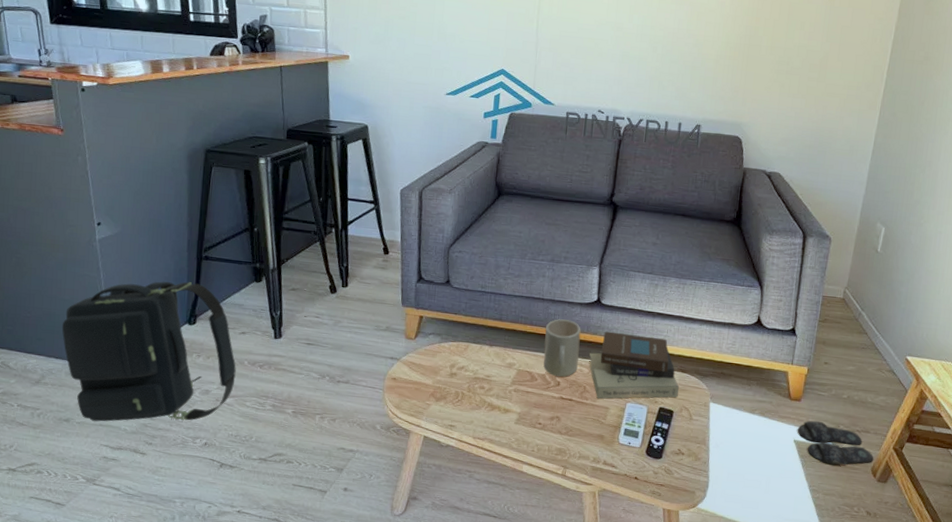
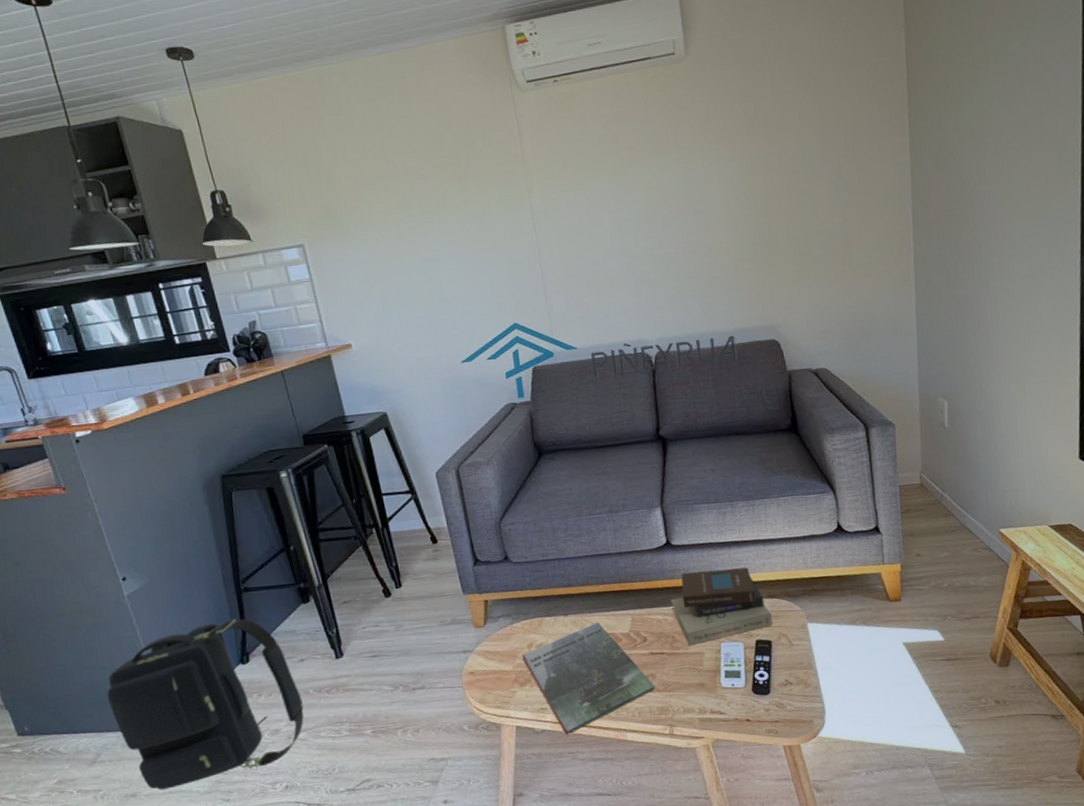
magazine: none [443,358,558,455] -> present [522,622,656,736]
cup: present [543,319,581,378] -> none [618,569,662,633]
slippers: present [798,420,874,466] -> none [905,617,990,661]

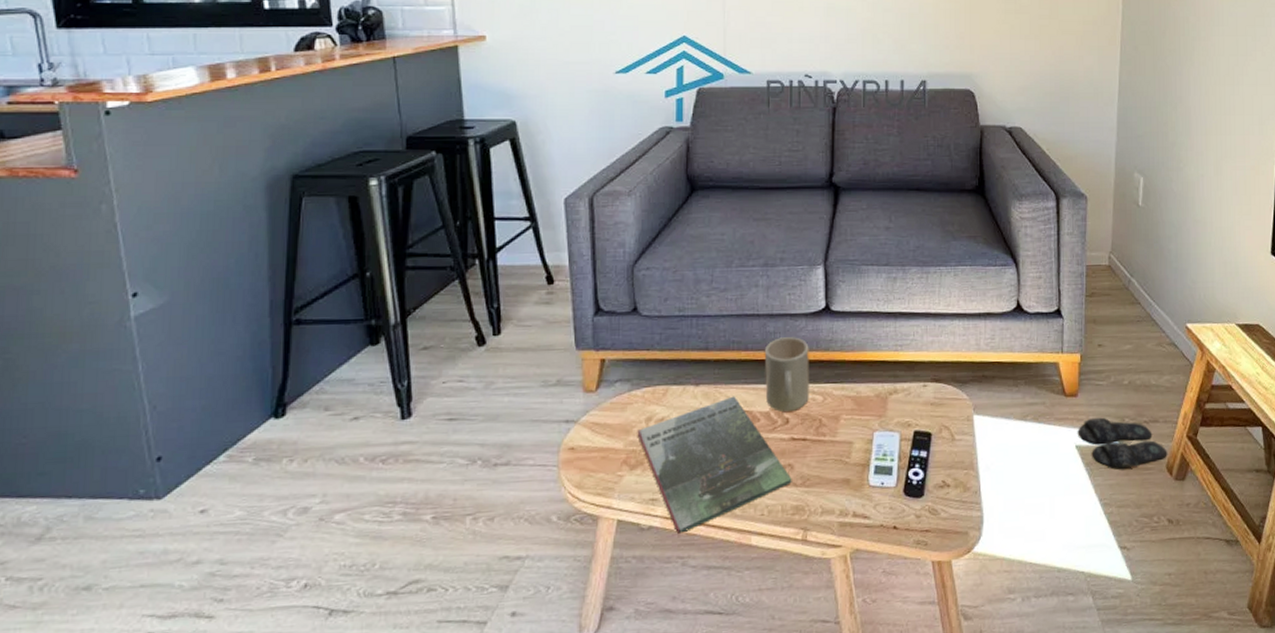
backpack: present [107,619,304,790] -> none [77,358,348,582]
cup: none [618,569,662,633] -> present [764,337,810,413]
books: present [670,567,774,646] -> none [821,343,936,433]
slippers: none [905,617,990,661] -> present [1079,417,1167,469]

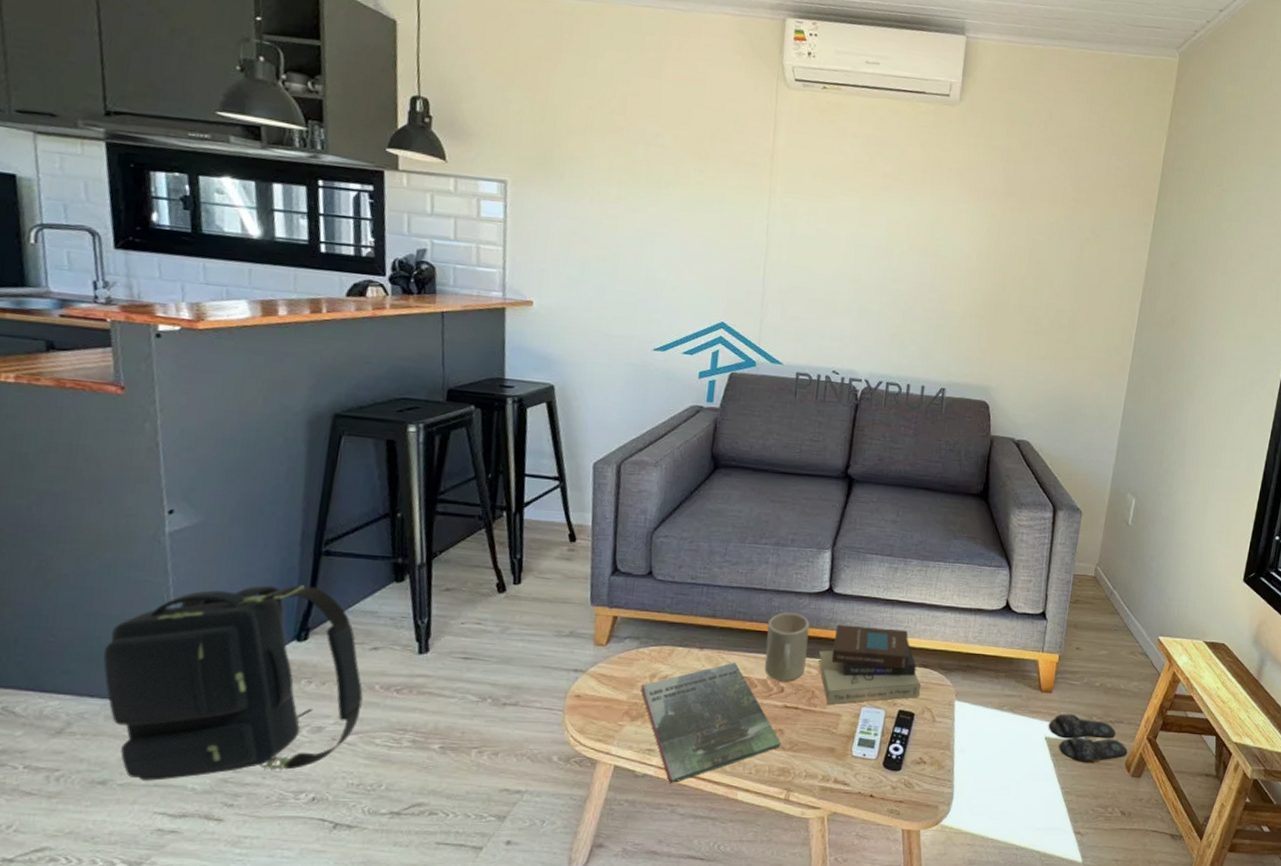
backpack: none [77,358,348,582] -> present [103,585,363,781]
books: none [821,343,936,433] -> present [818,624,922,705]

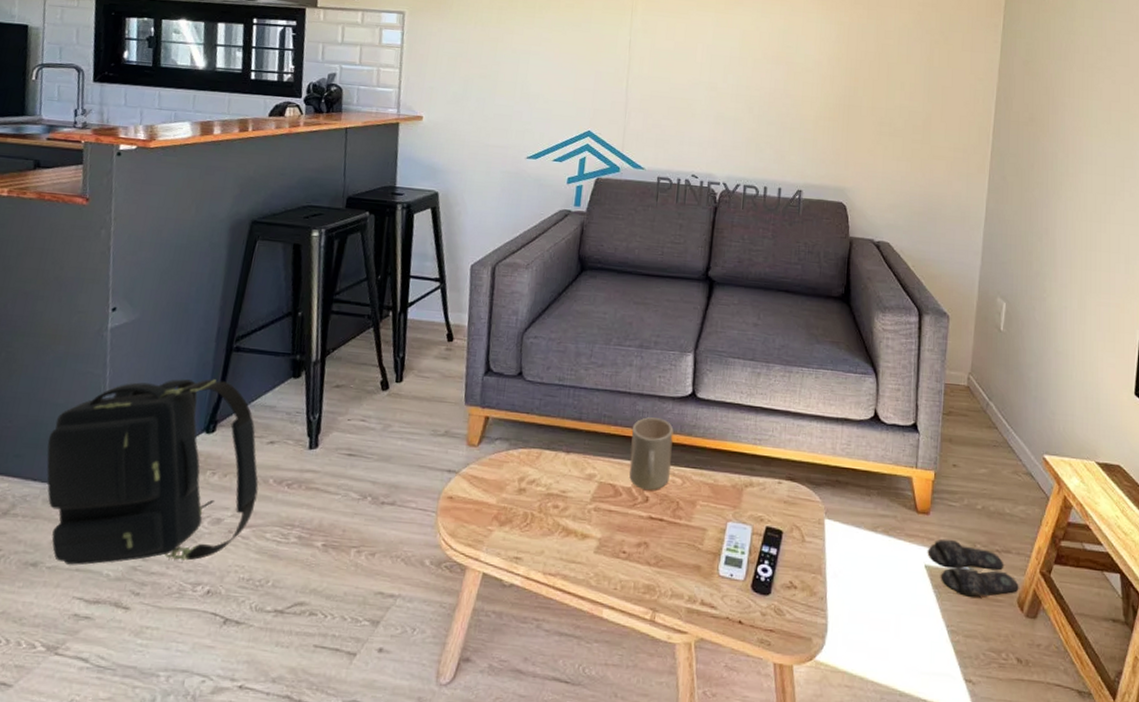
magazine: present [641,662,781,785] -> none [509,467,647,597]
books: present [818,624,922,705] -> none [682,431,789,518]

